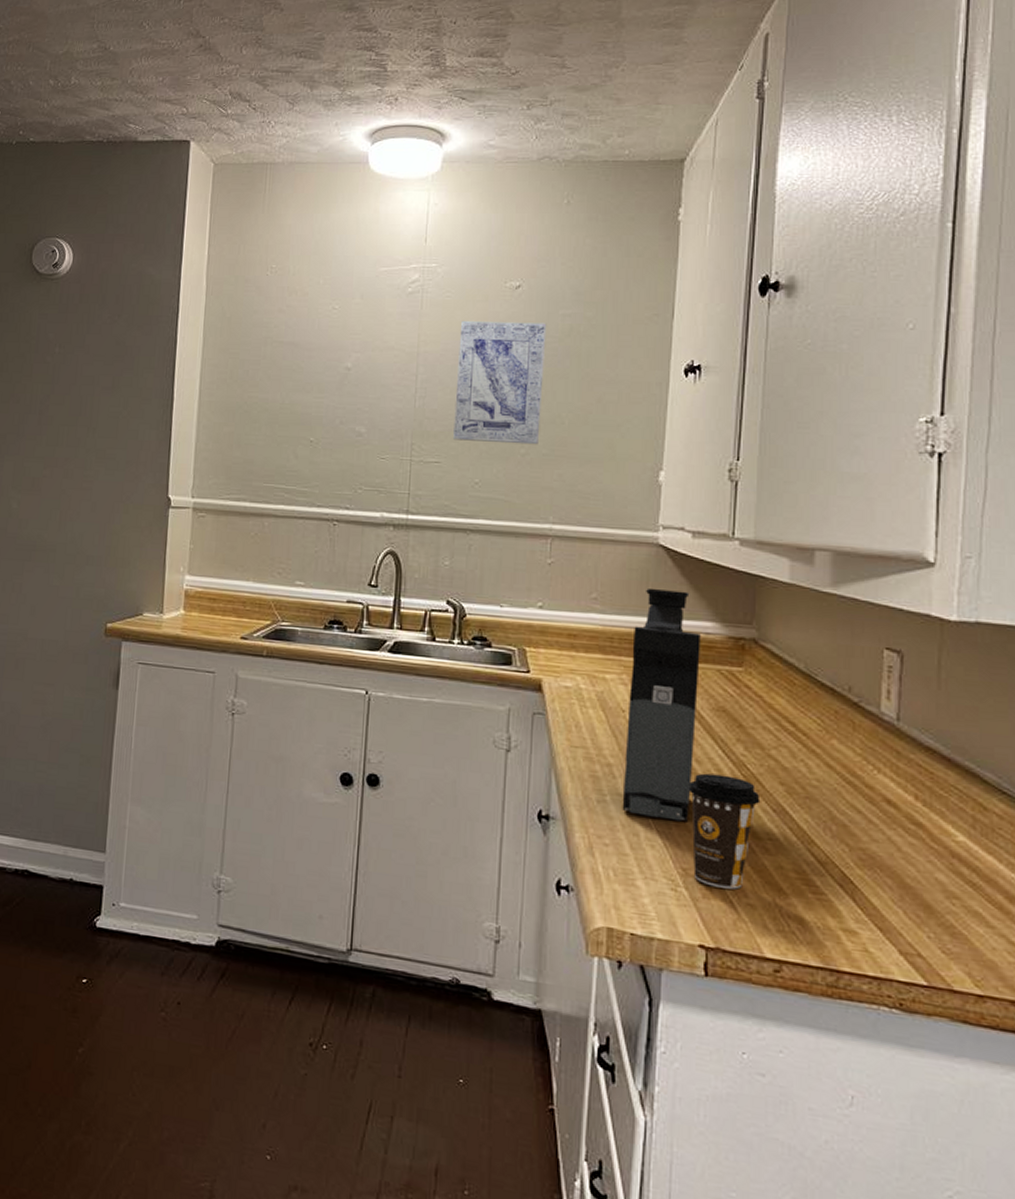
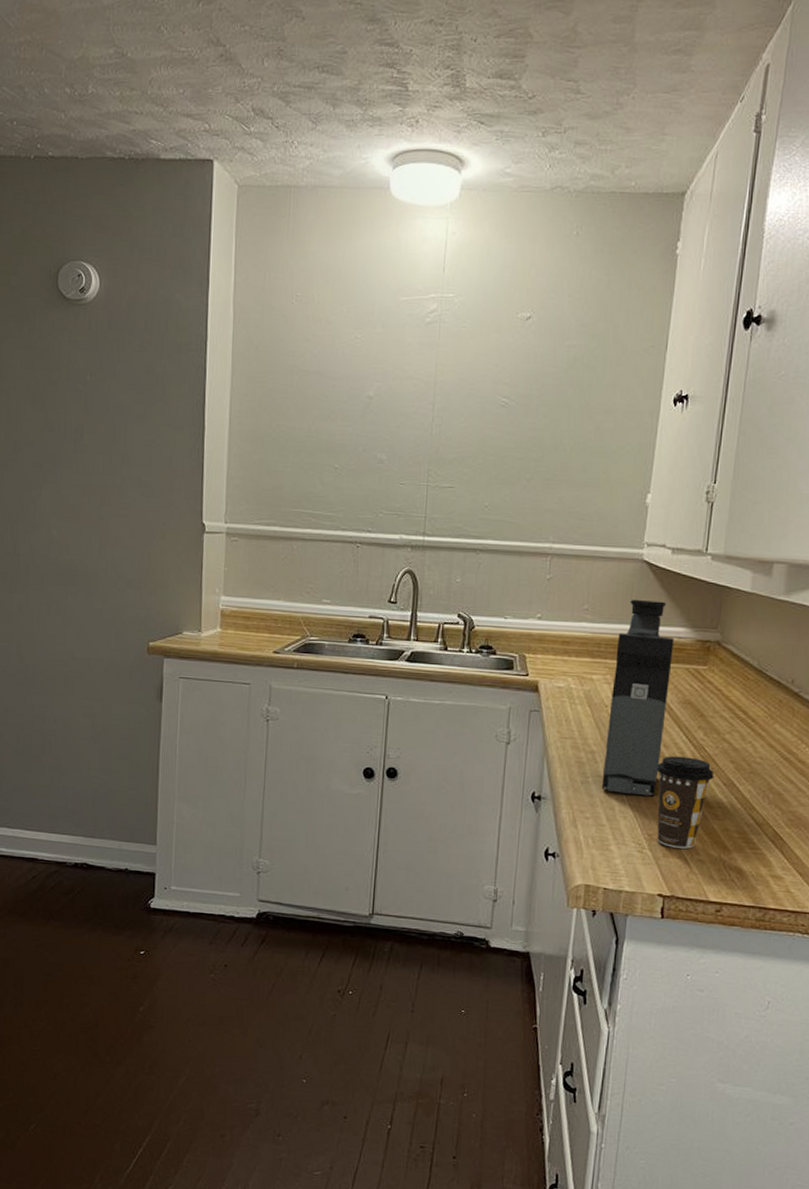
wall art: present [453,320,547,445] -> none [466,350,554,470]

